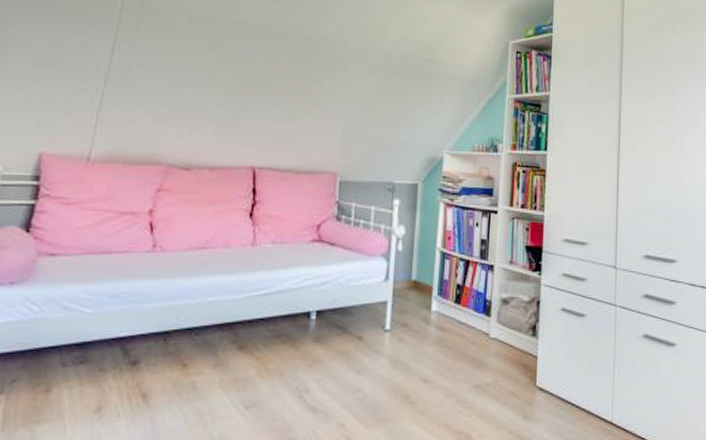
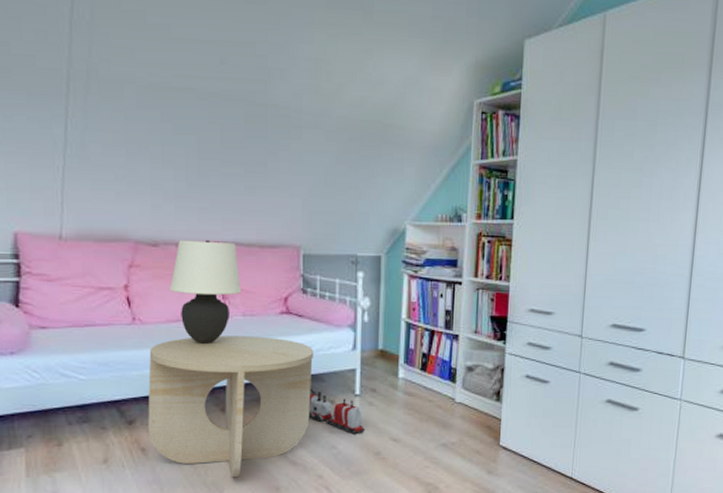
side table: none [153,265,345,428] -> present [148,336,314,478]
table lamp: none [197,164,274,273] -> present [169,239,242,344]
toy train: none [333,322,393,375] -> present [308,388,365,435]

